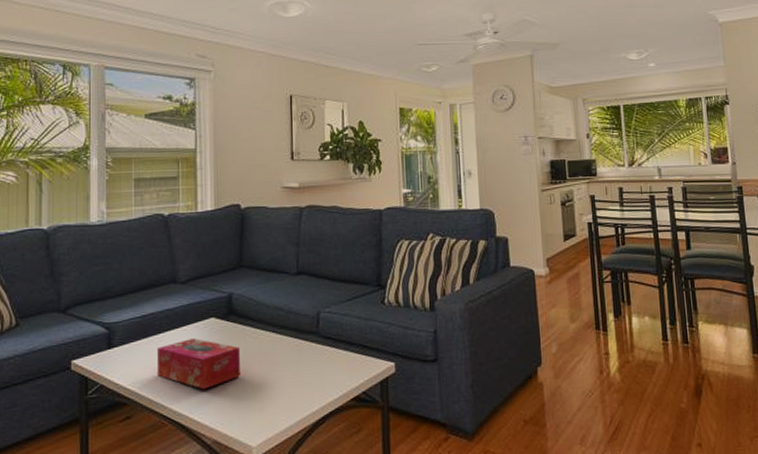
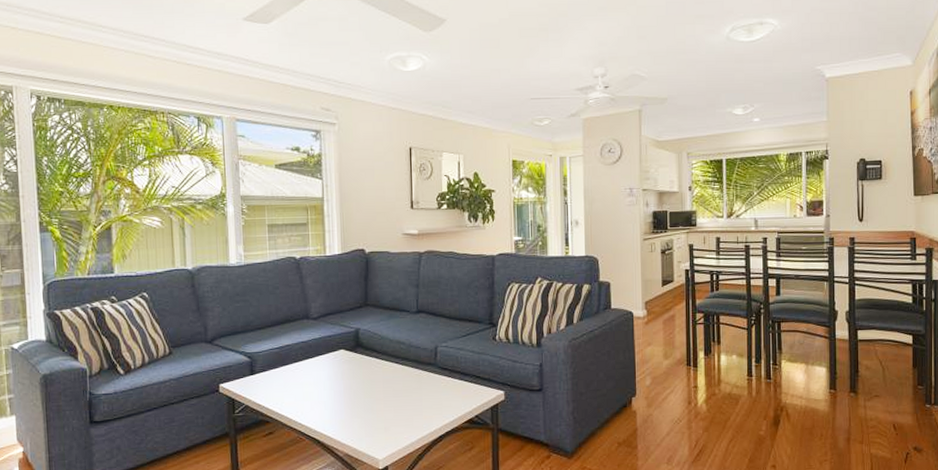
tissue box: present [156,337,240,390] -> none [293,366,367,411]

